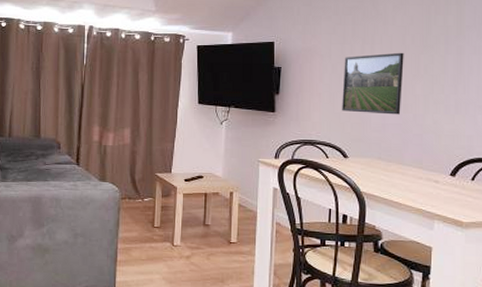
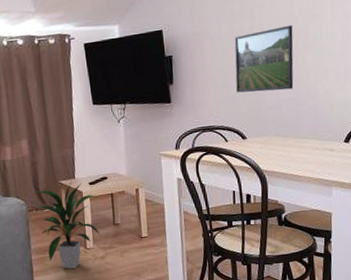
indoor plant: none [130,175,190,265] -> present [36,181,101,269]

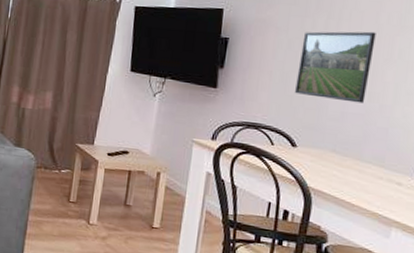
indoor plant: present [36,181,101,269] -> none [45,147,113,243]

